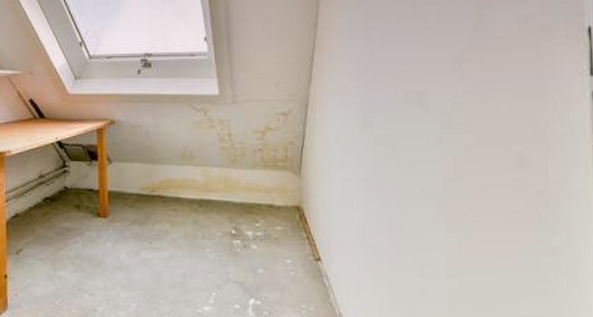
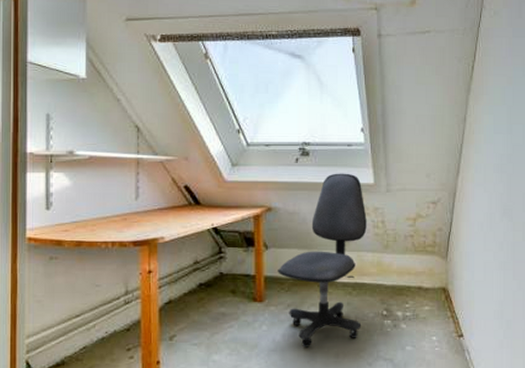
office chair: none [121,84,213,266] -> present [278,173,367,348]

